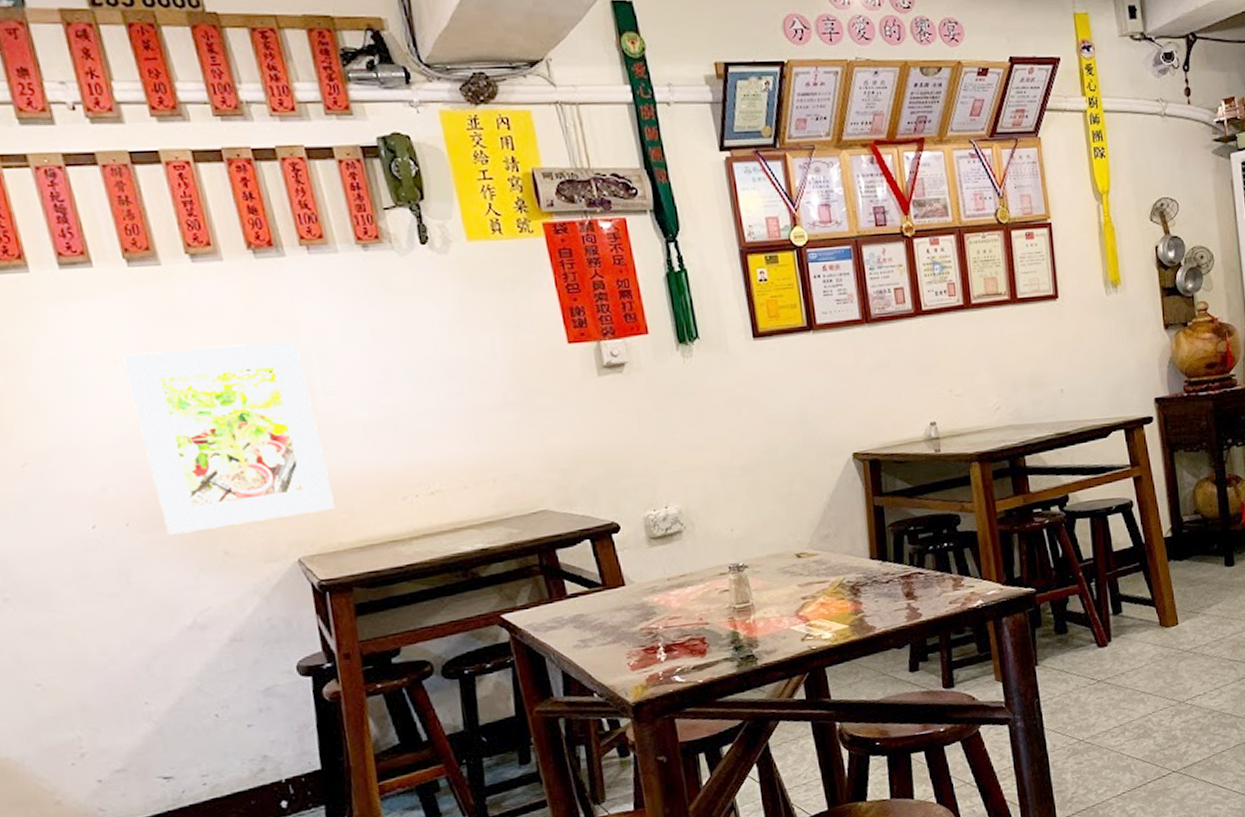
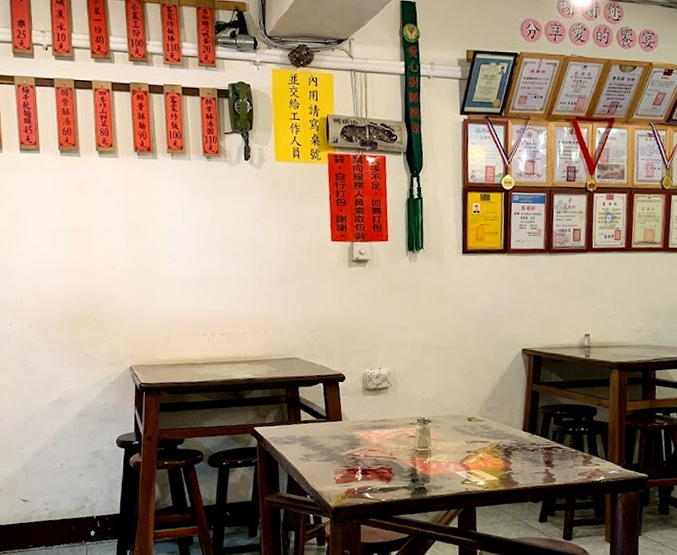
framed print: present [122,339,335,535] -> none [47,213,159,338]

